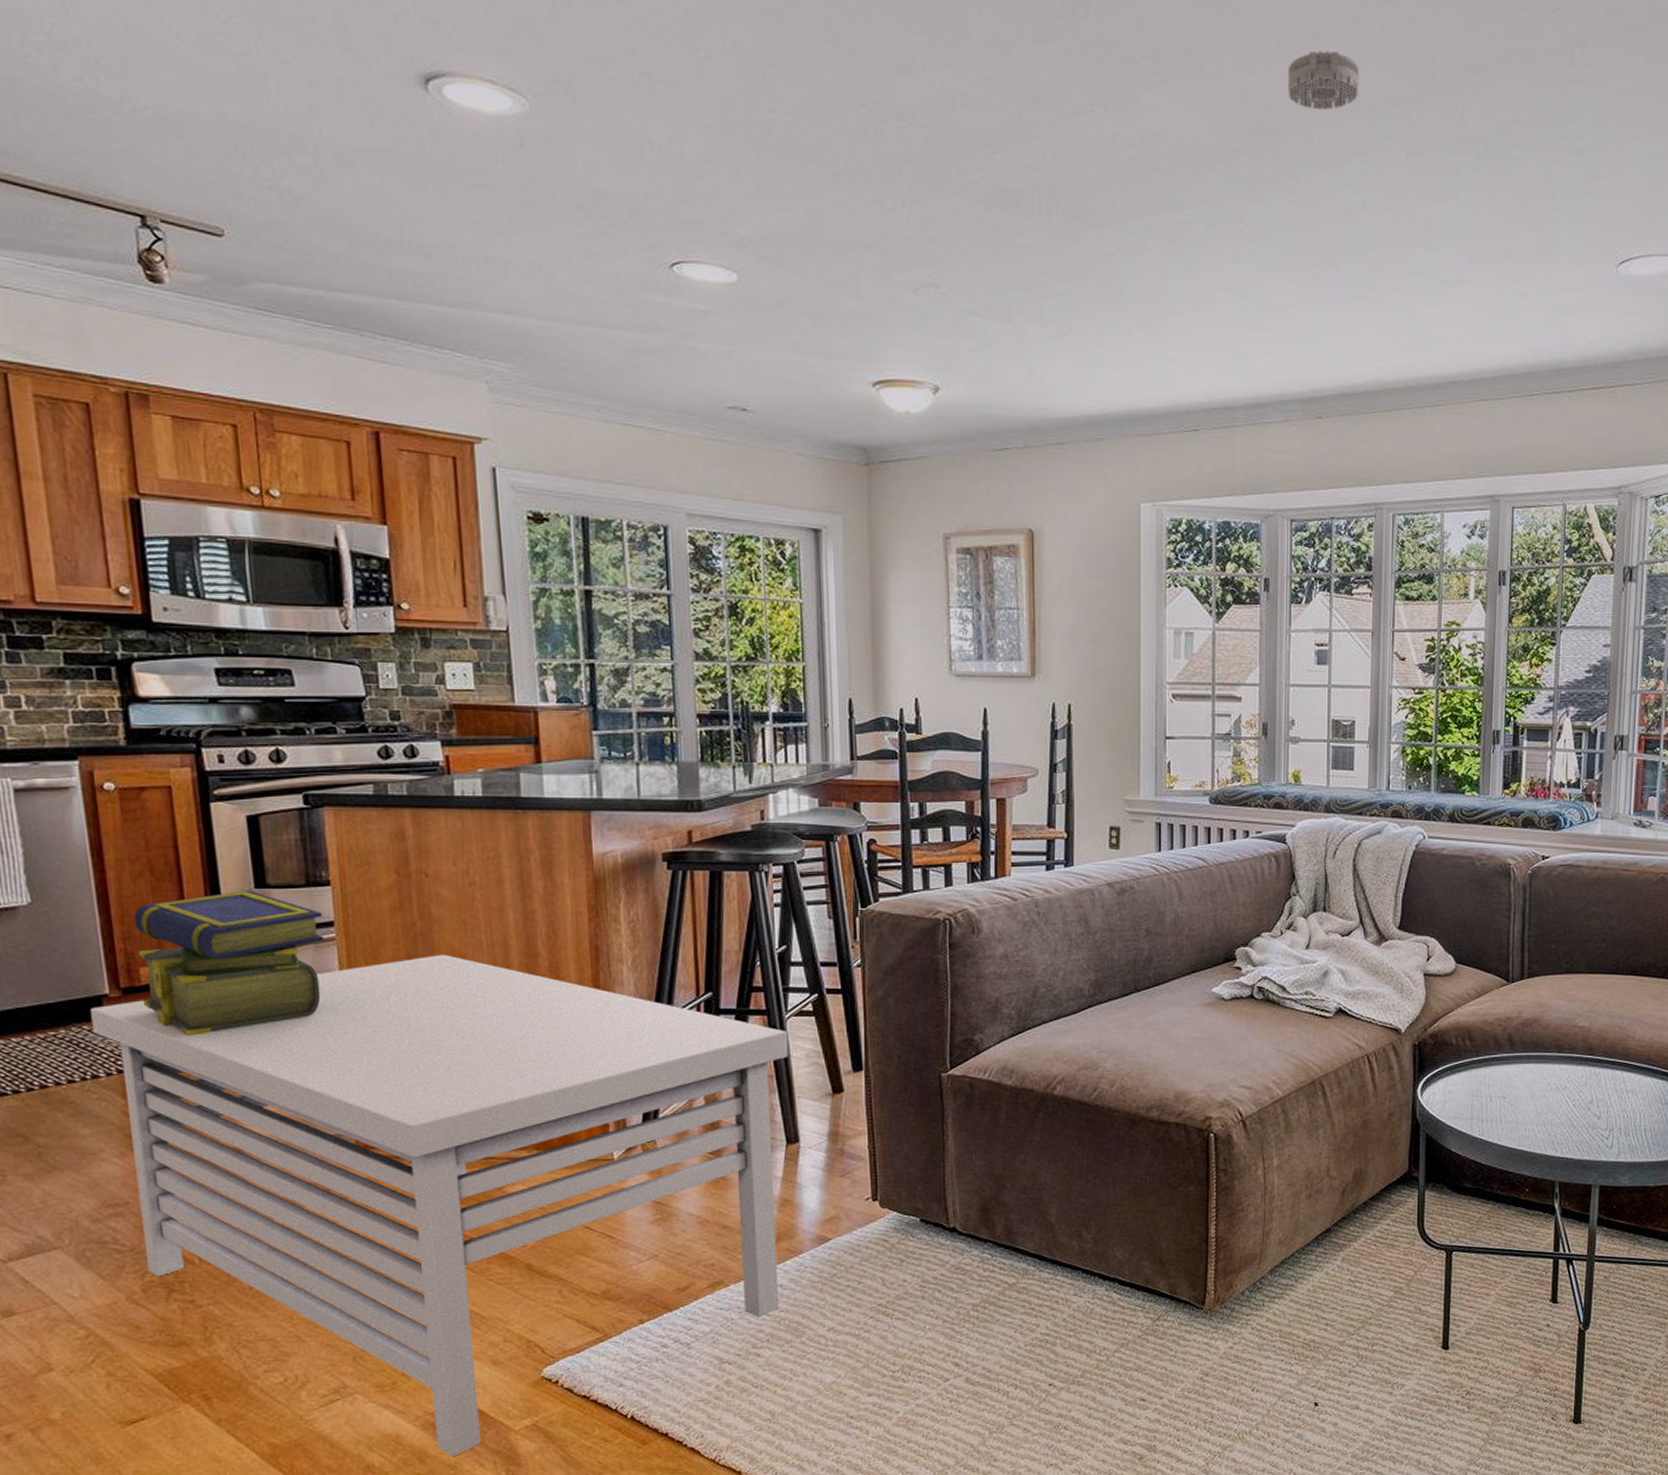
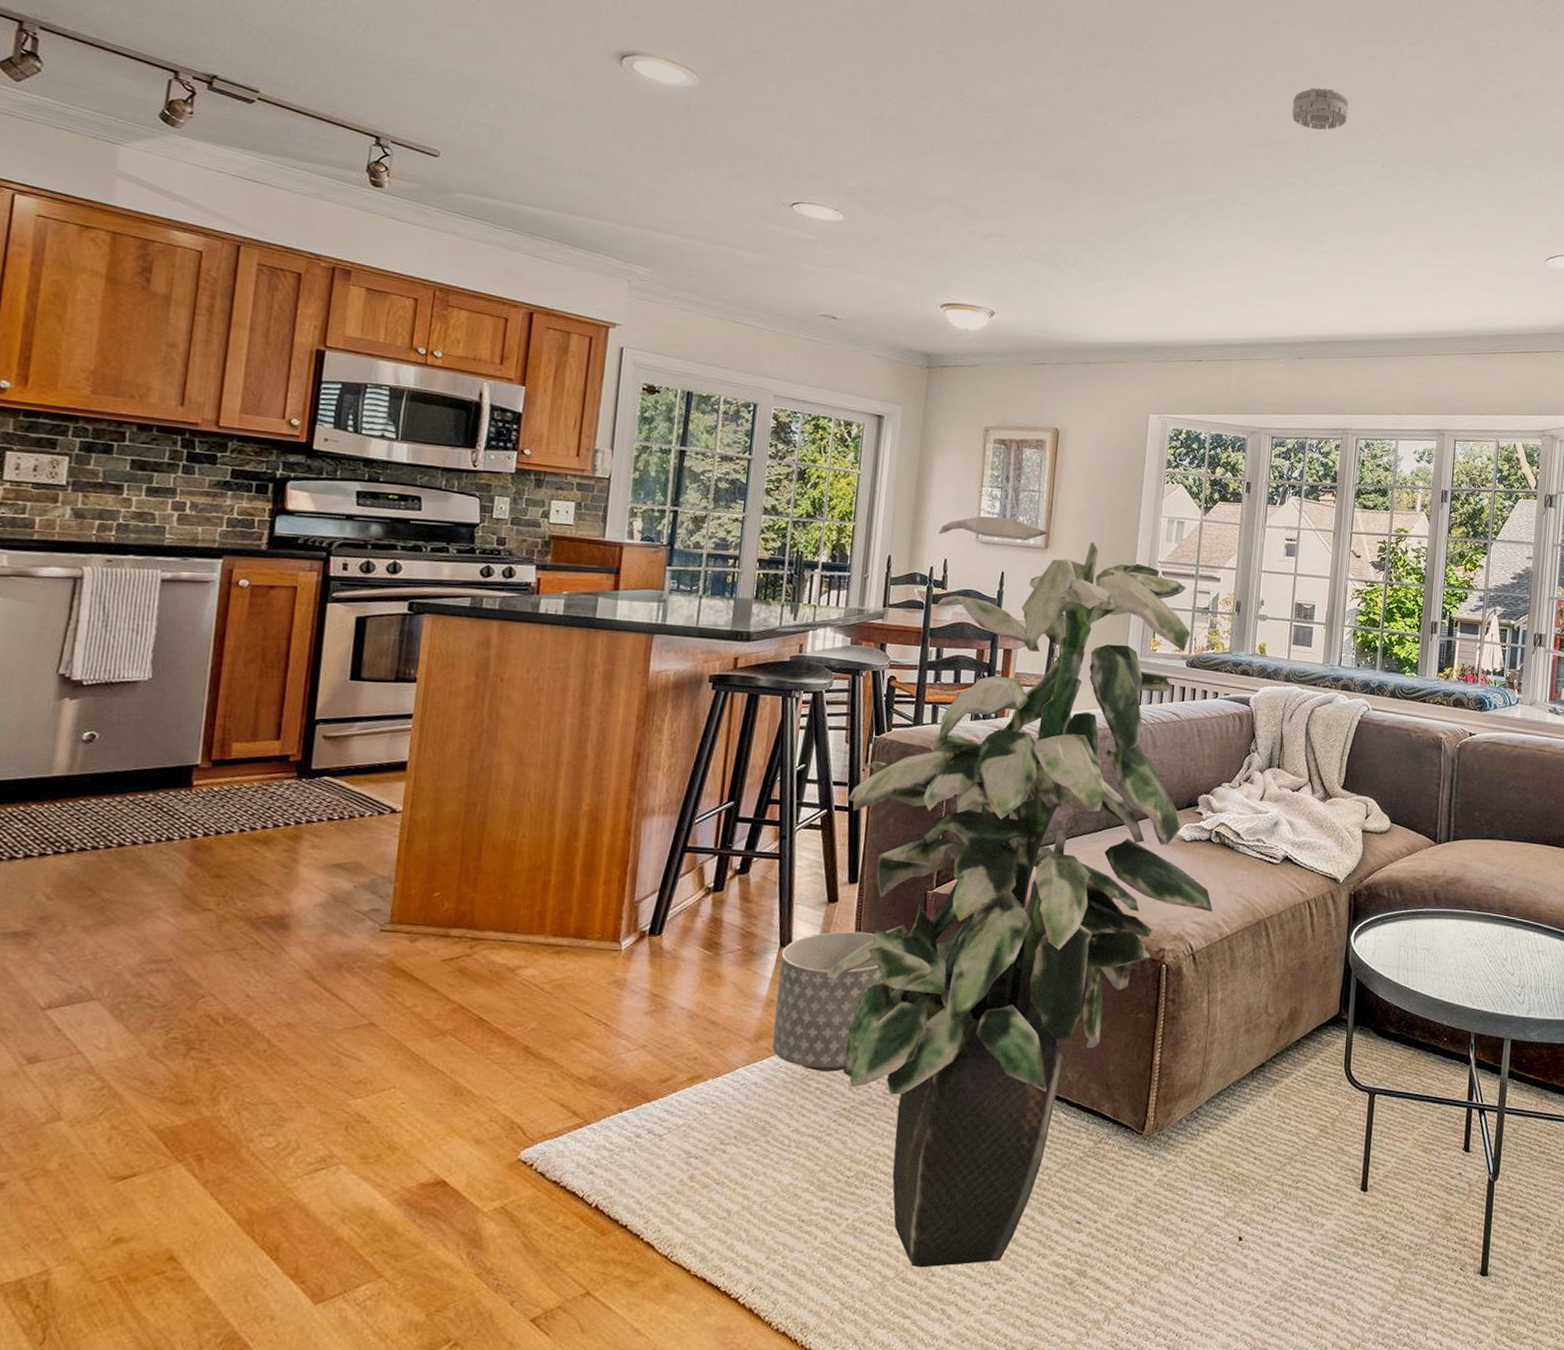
coffee table: present [90,955,789,1456] -> none [174,750,796,1235]
stack of books: present [133,890,324,1036] -> none [228,681,405,808]
planter: none [788,1122,904,1269] -> present [772,931,883,1072]
indoor plant: none [839,643,1261,1454] -> present [826,516,1213,1268]

